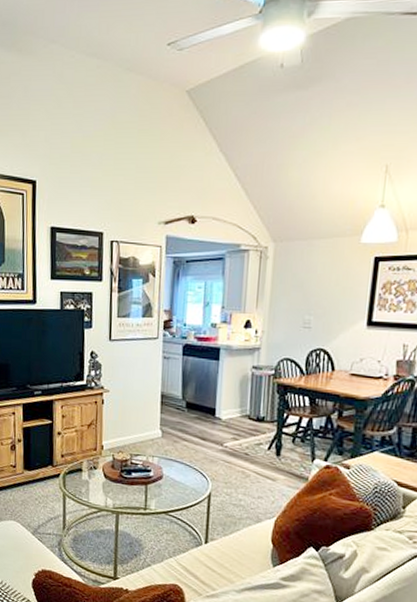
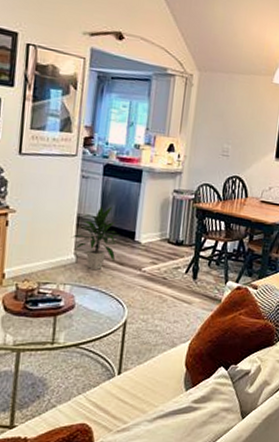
indoor plant: none [156,384,201,445] -> present [71,206,120,271]

